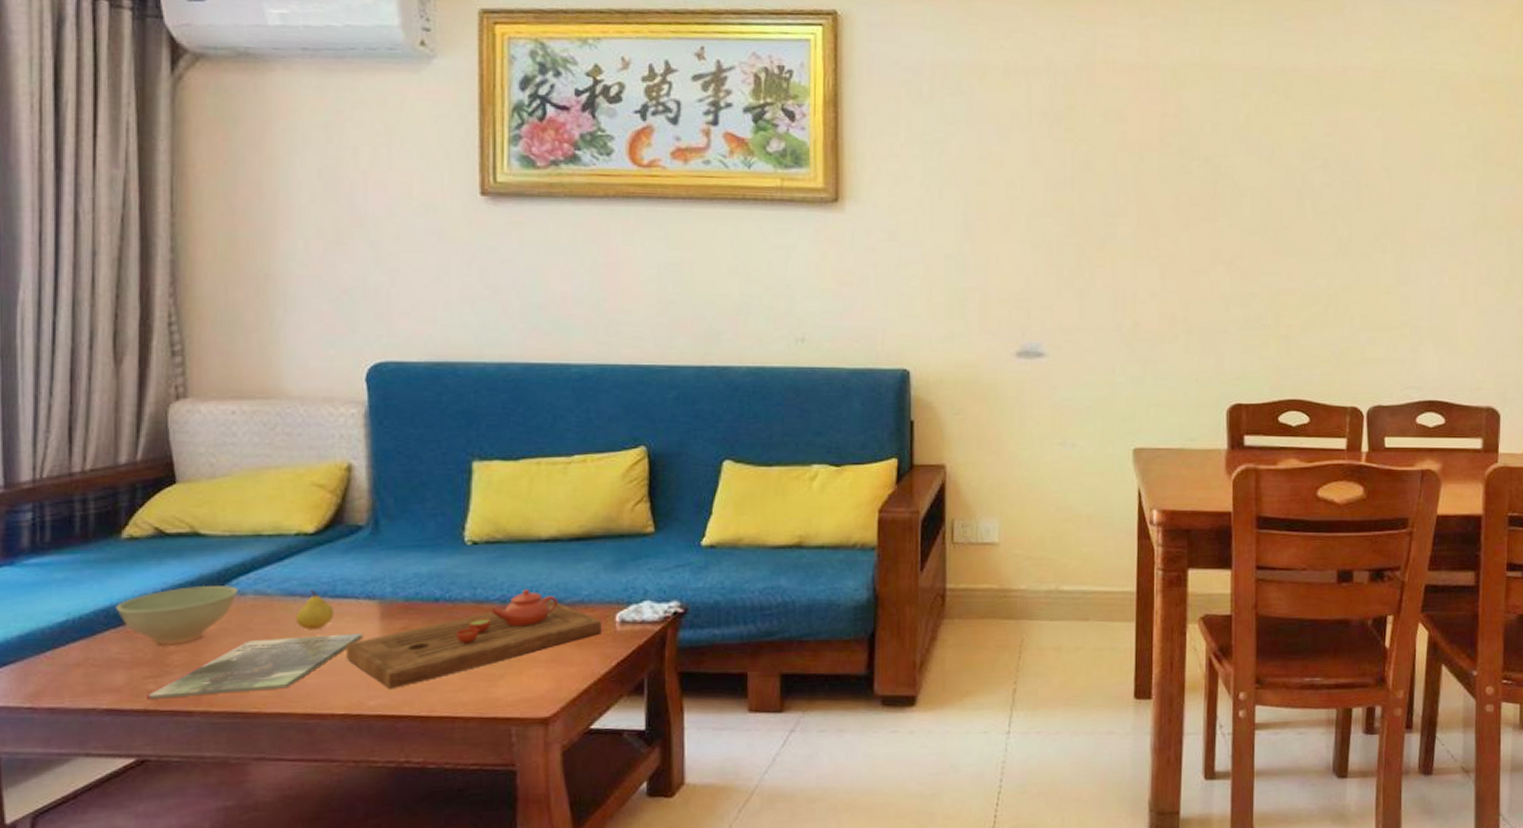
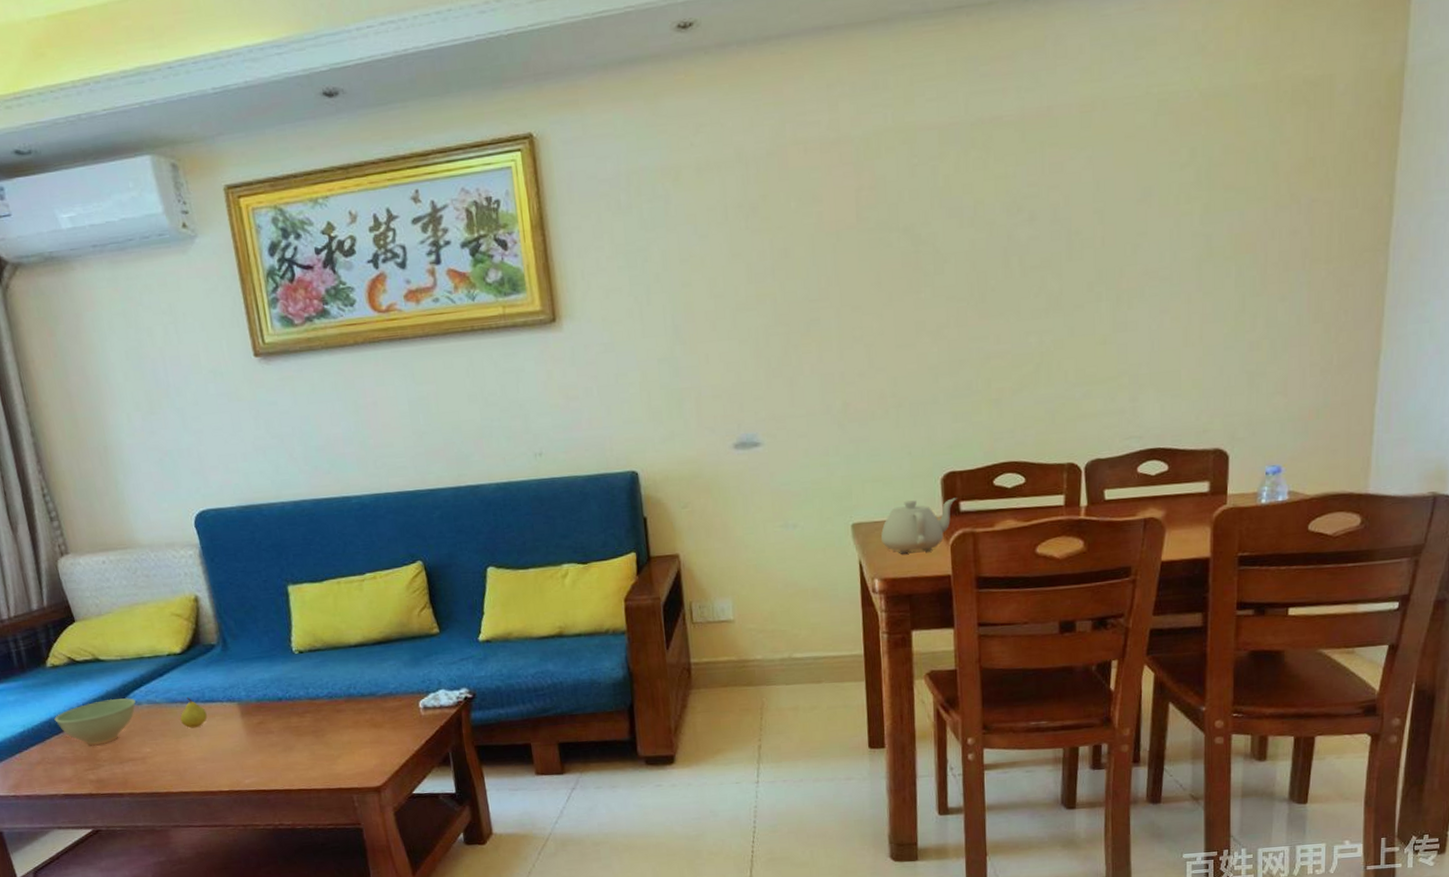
magazine: present [147,633,364,699] -> none [89,728,232,786]
tea set: present [346,589,601,690] -> none [220,686,410,771]
teapot: none [1162,428,1242,485] -> present [880,498,957,554]

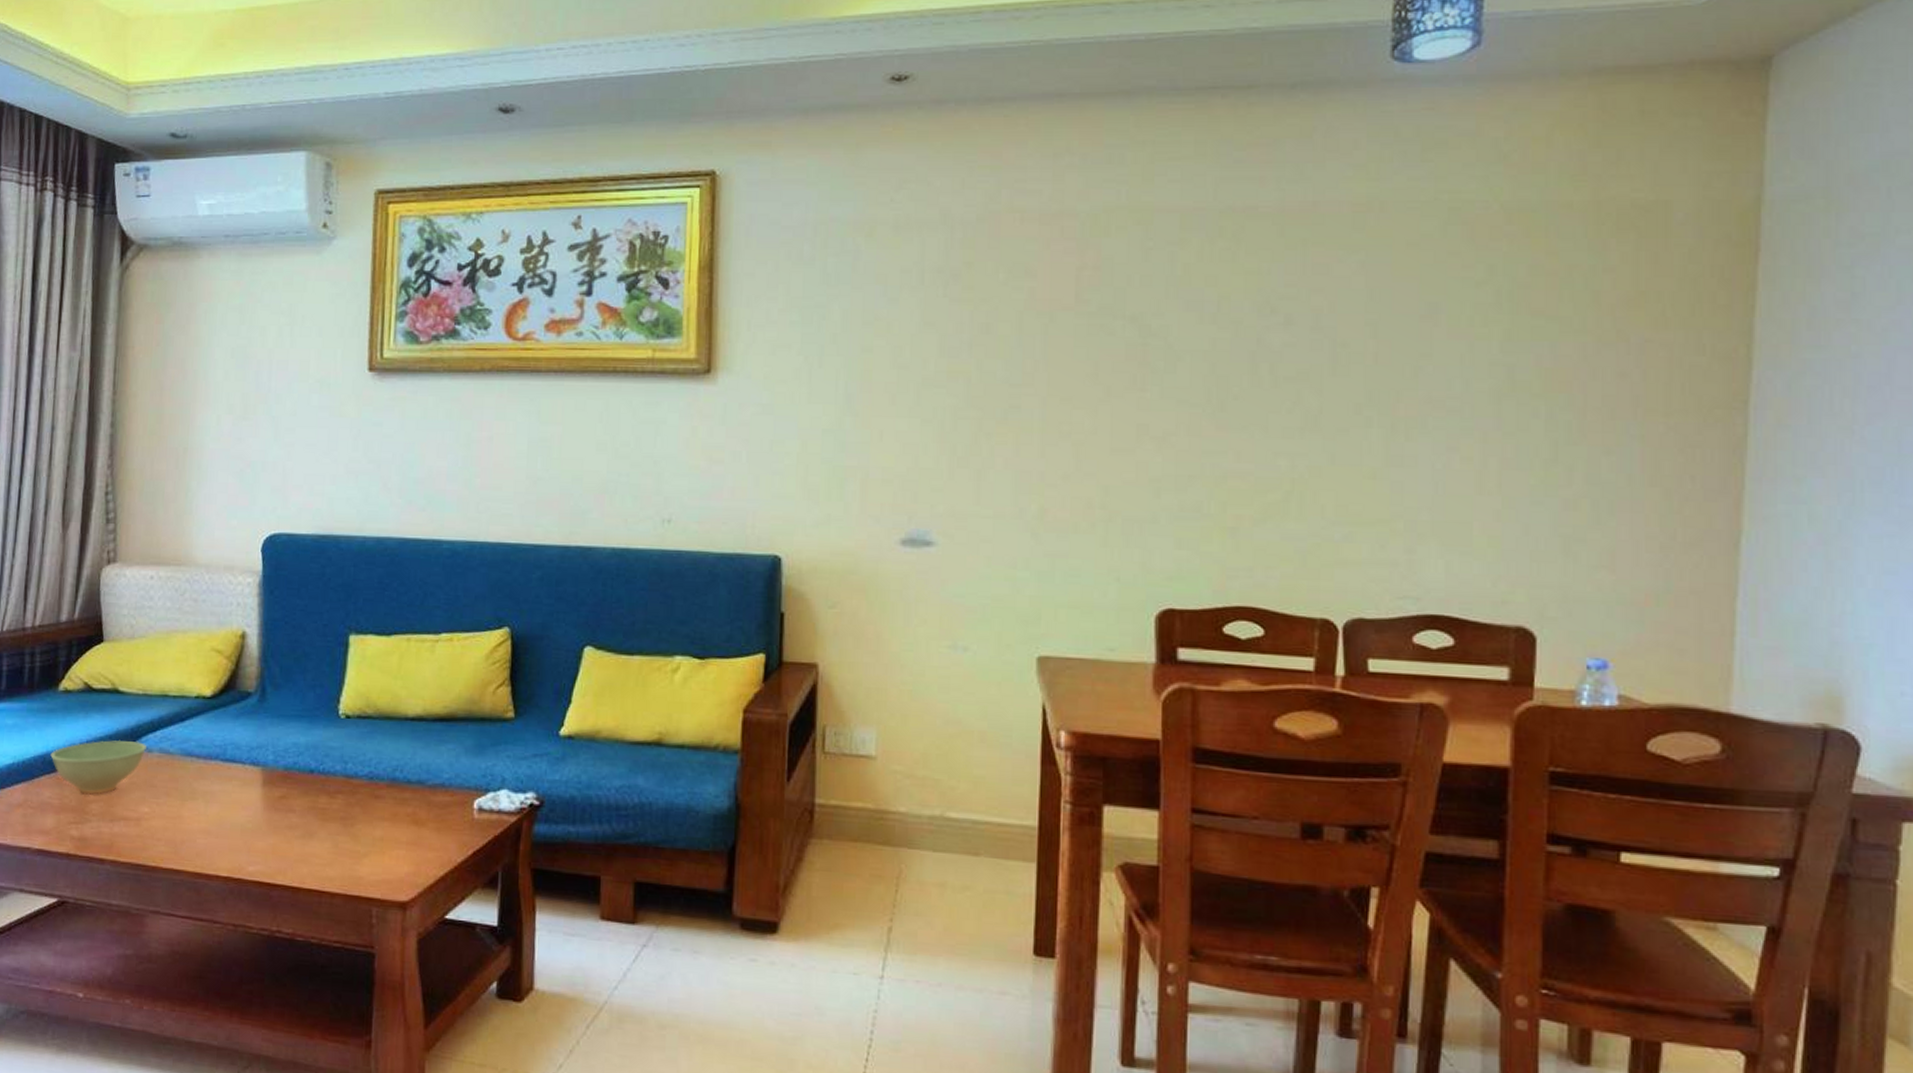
fruit: present [180,696,207,729] -> none [192,751,224,791]
teapot: present [880,498,957,554] -> none [1072,636,1175,704]

